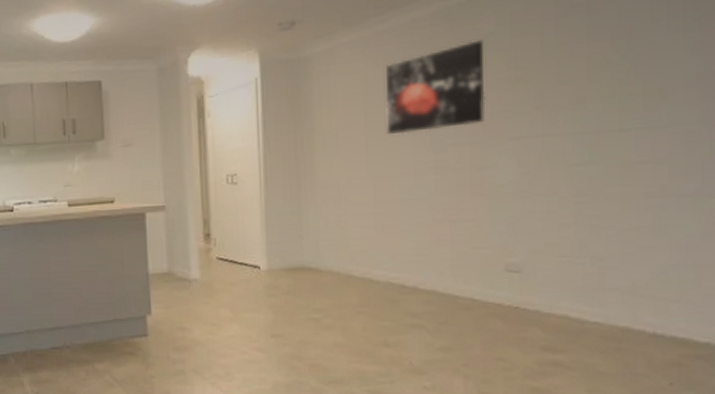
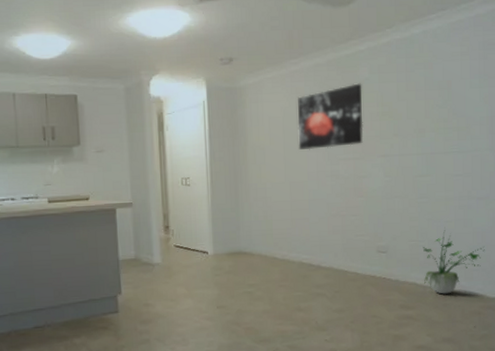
potted plant: none [580,241,691,334] -> present [422,230,485,295]

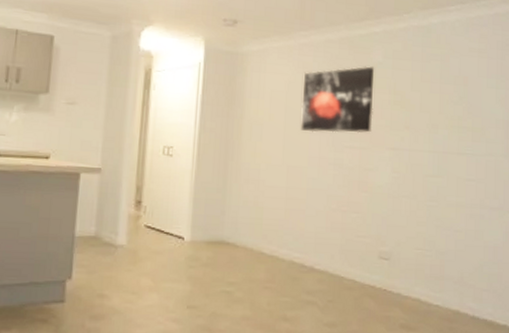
potted plant: present [422,230,485,295] -> none [429,240,496,316]

